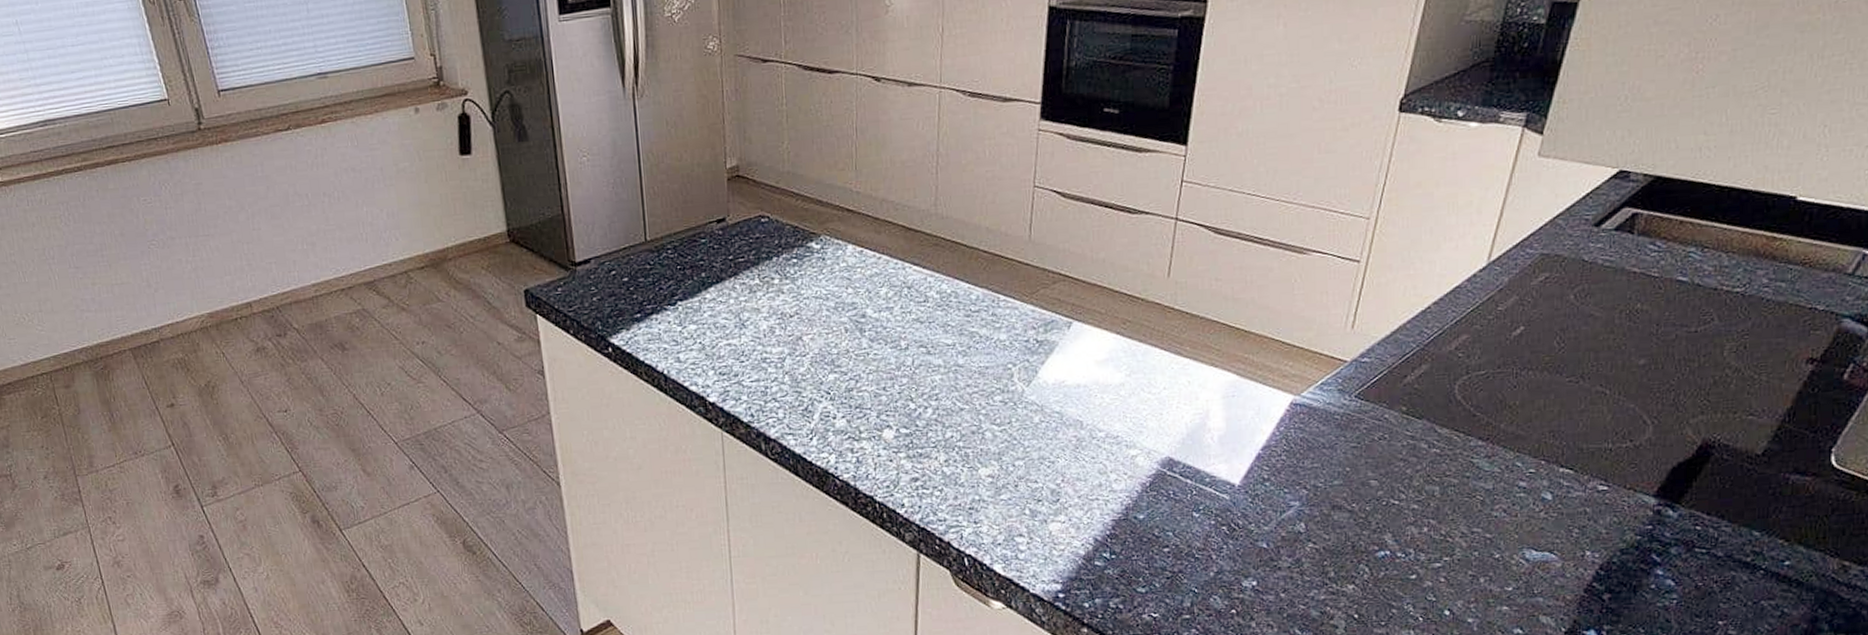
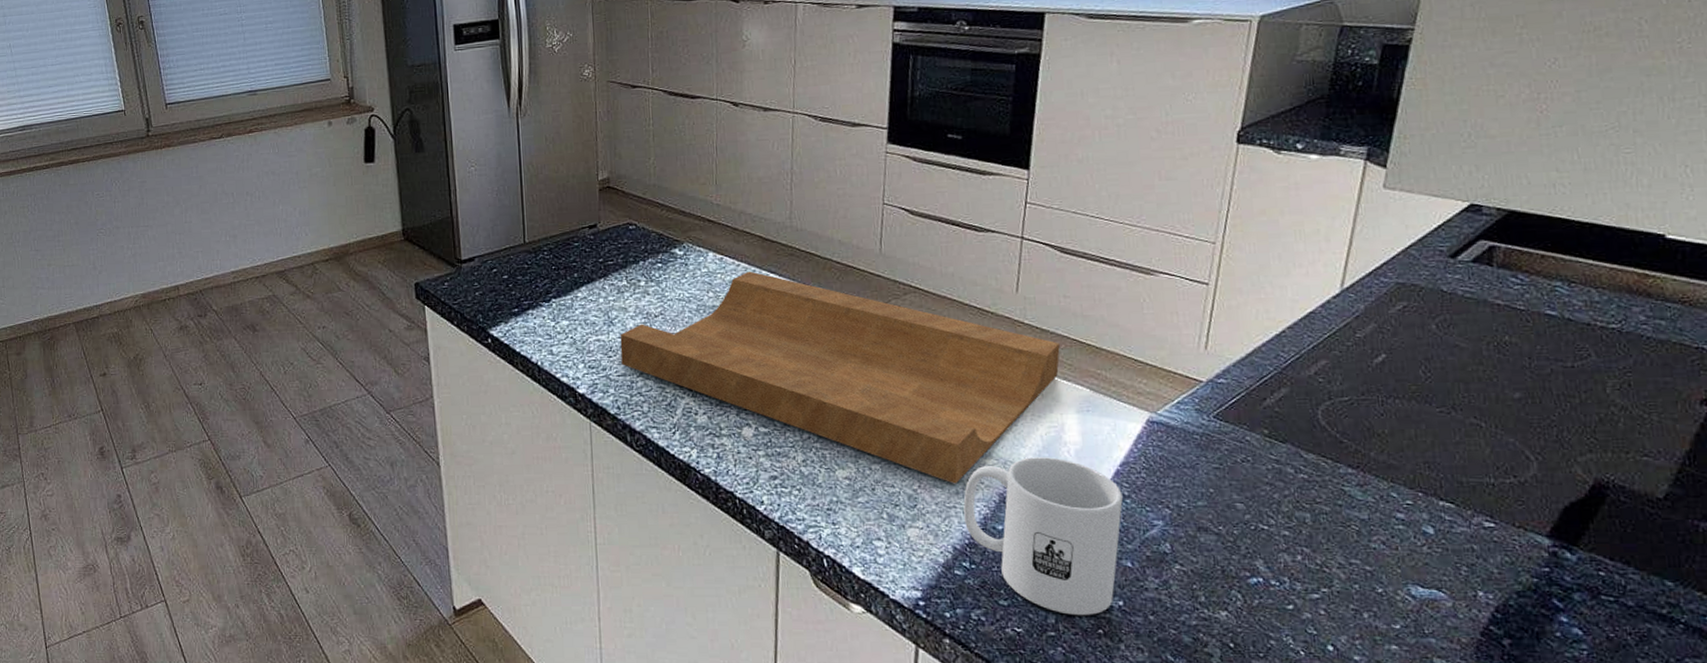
cutting board: none [752,264,1209,476] -> present [620,271,1060,484]
mug: none [1106,444,1262,598] -> present [963,457,1123,615]

